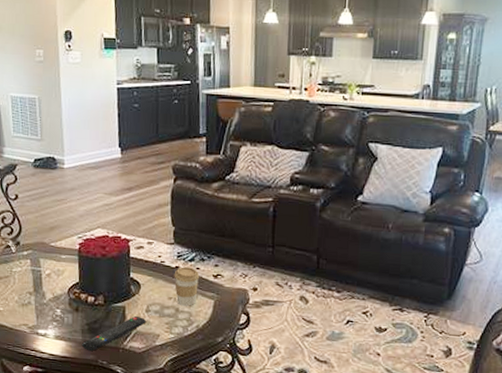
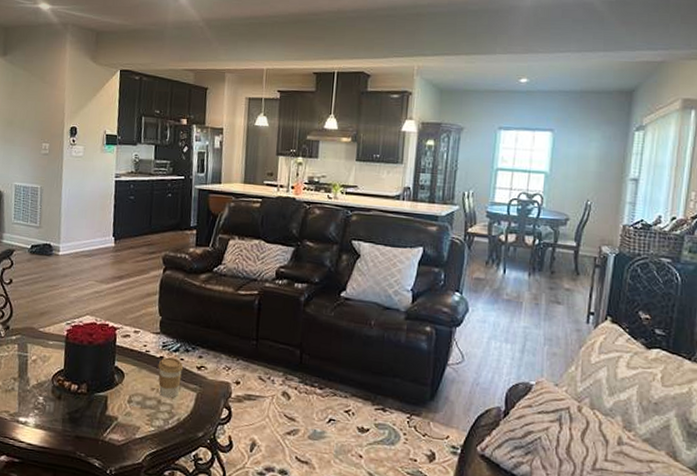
remote control: present [81,316,147,352] -> none [60,407,128,443]

